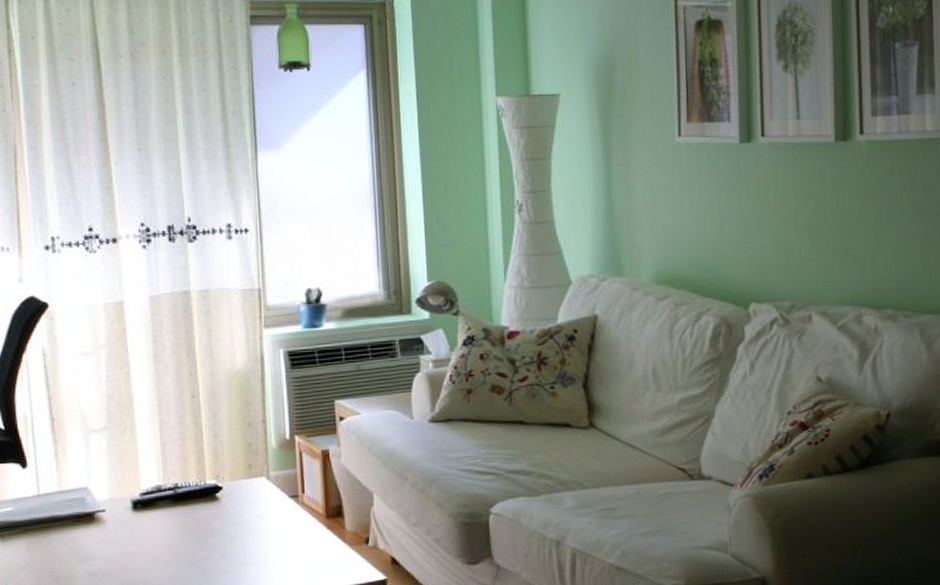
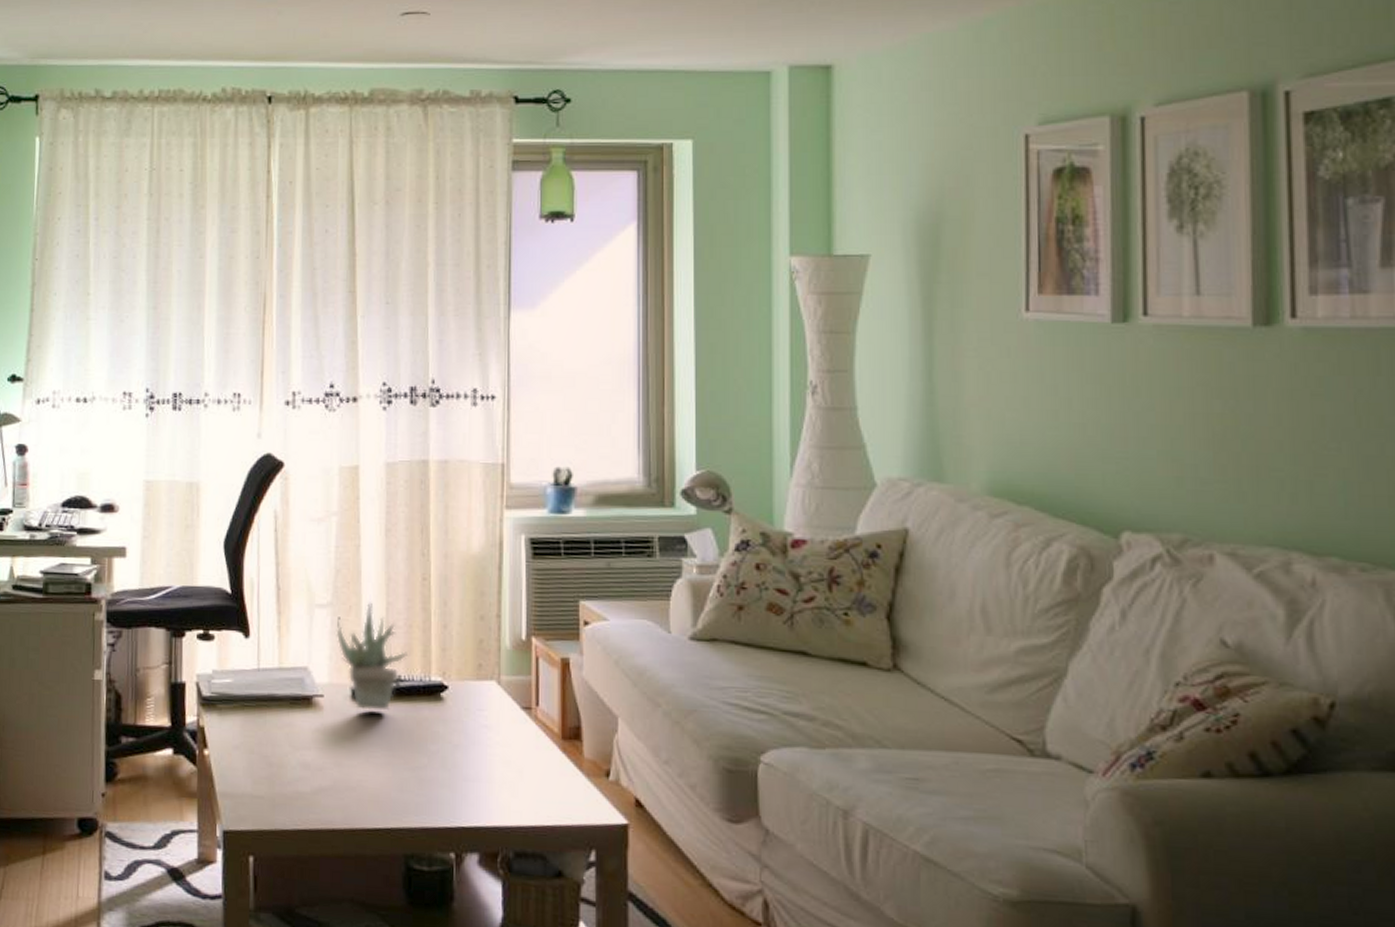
succulent plant: none [112,422,183,518] -> present [336,602,408,711]

